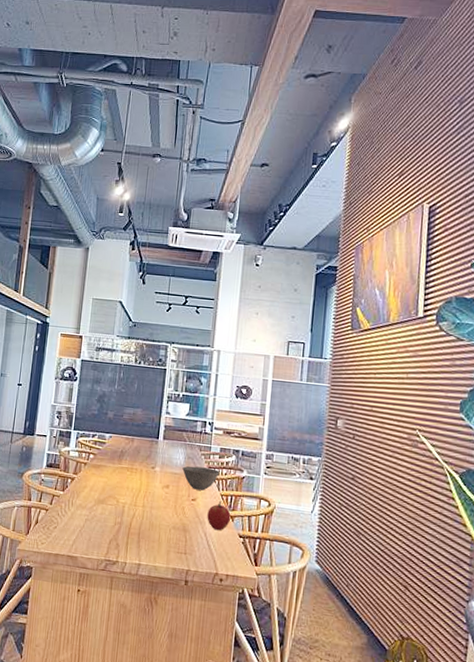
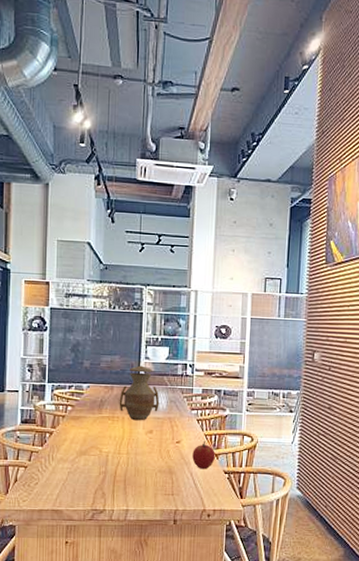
vase: none [138,420,178,475] -> present [119,365,160,421]
bowl: present [182,465,220,491] -> none [165,409,203,432]

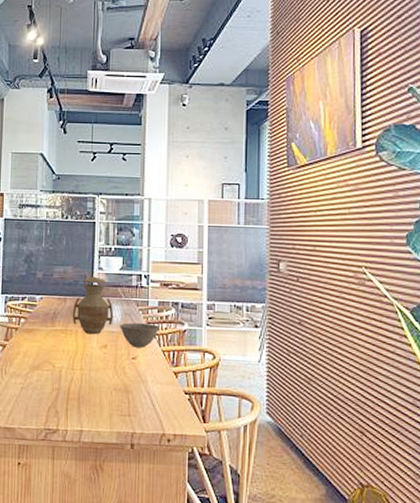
bowl: none [165,409,203,432] -> present [120,322,160,348]
apple: present [192,440,215,469] -> none [149,357,174,388]

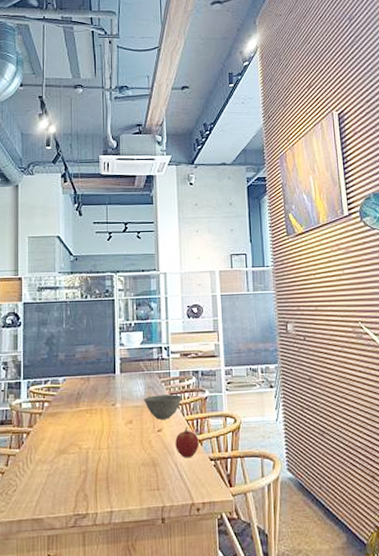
vase: present [72,276,114,335] -> none [96,353,137,411]
apple: none [149,357,174,388] -> present [175,426,199,457]

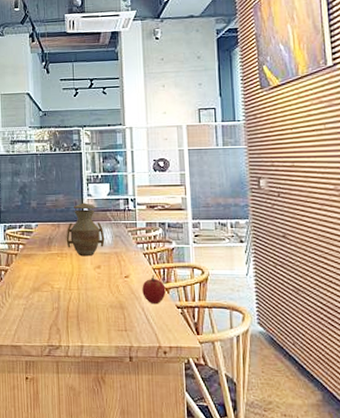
vase: none [96,353,137,411] -> present [66,203,105,257]
bowl: present [144,394,182,420] -> none [111,244,149,267]

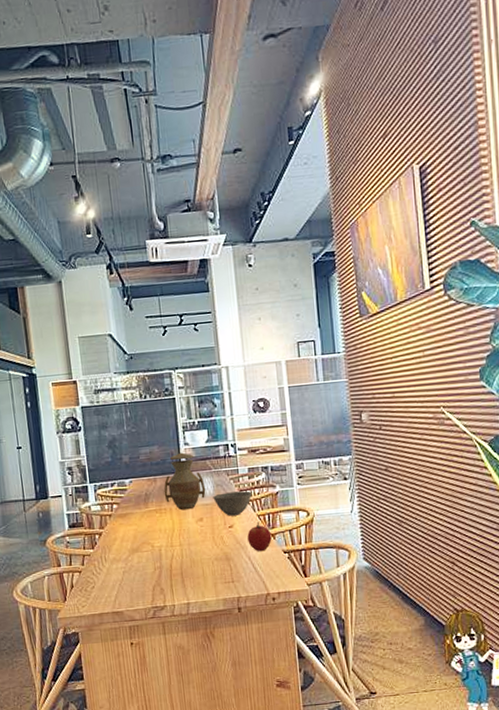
bowl: none [111,244,149,267] -> present [213,491,252,516]

